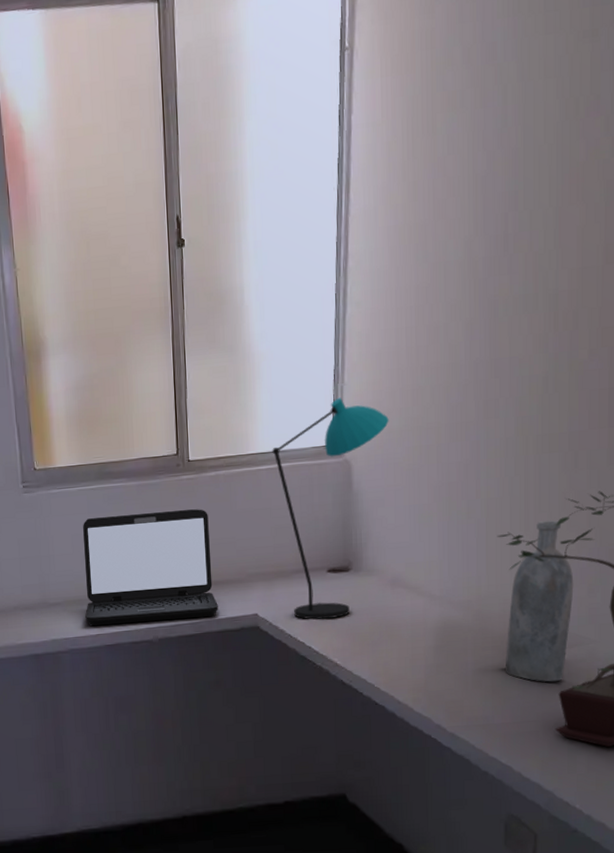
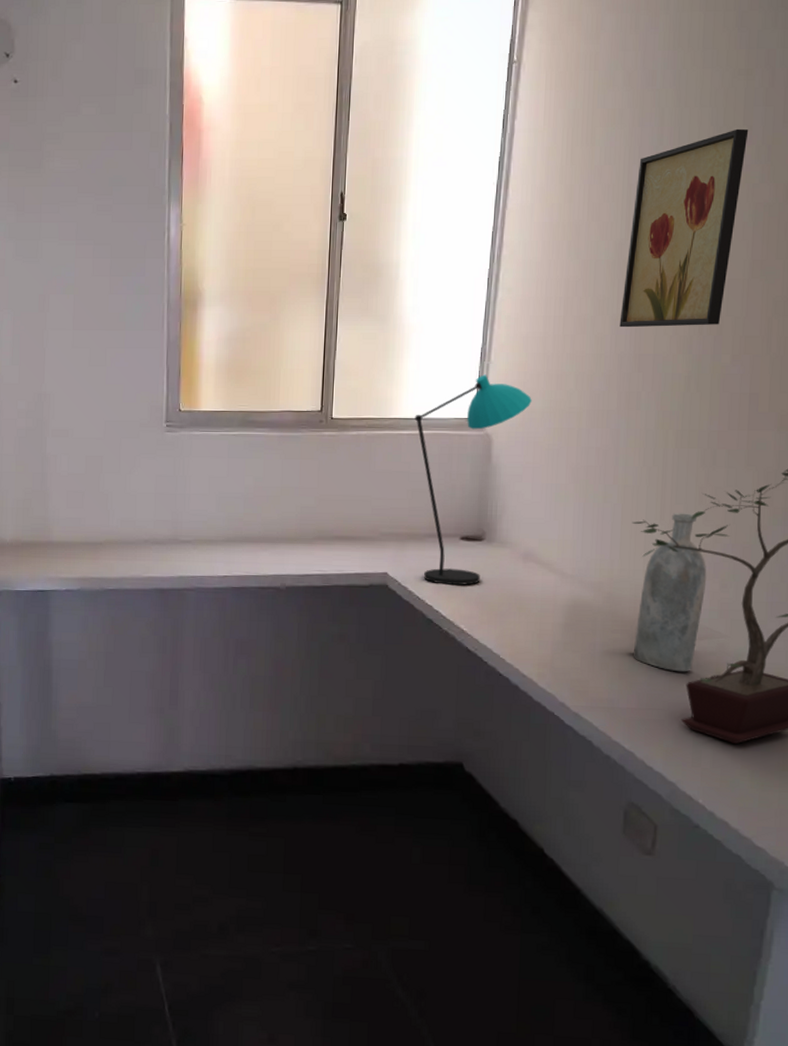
laptop: present [83,509,218,626] -> none [215,463,349,571]
wall art: none [473,98,597,332] -> present [619,128,749,328]

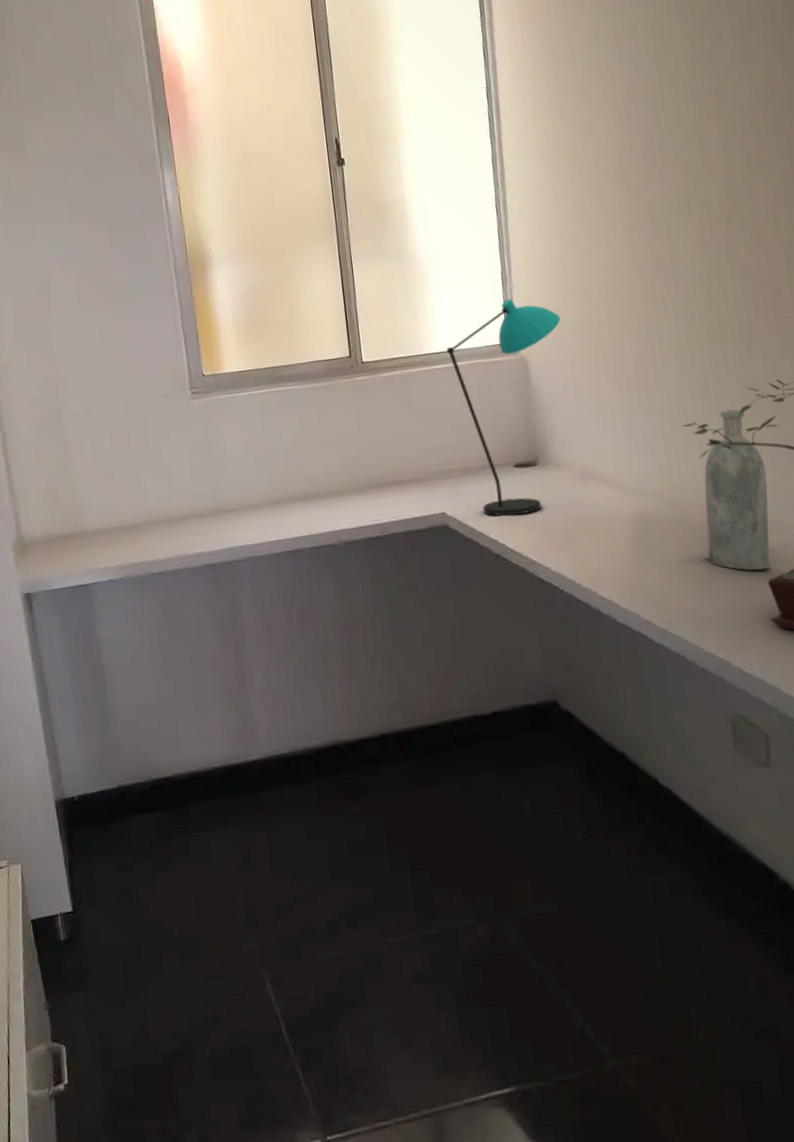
wall art: present [619,128,749,328] -> none [621,35,729,236]

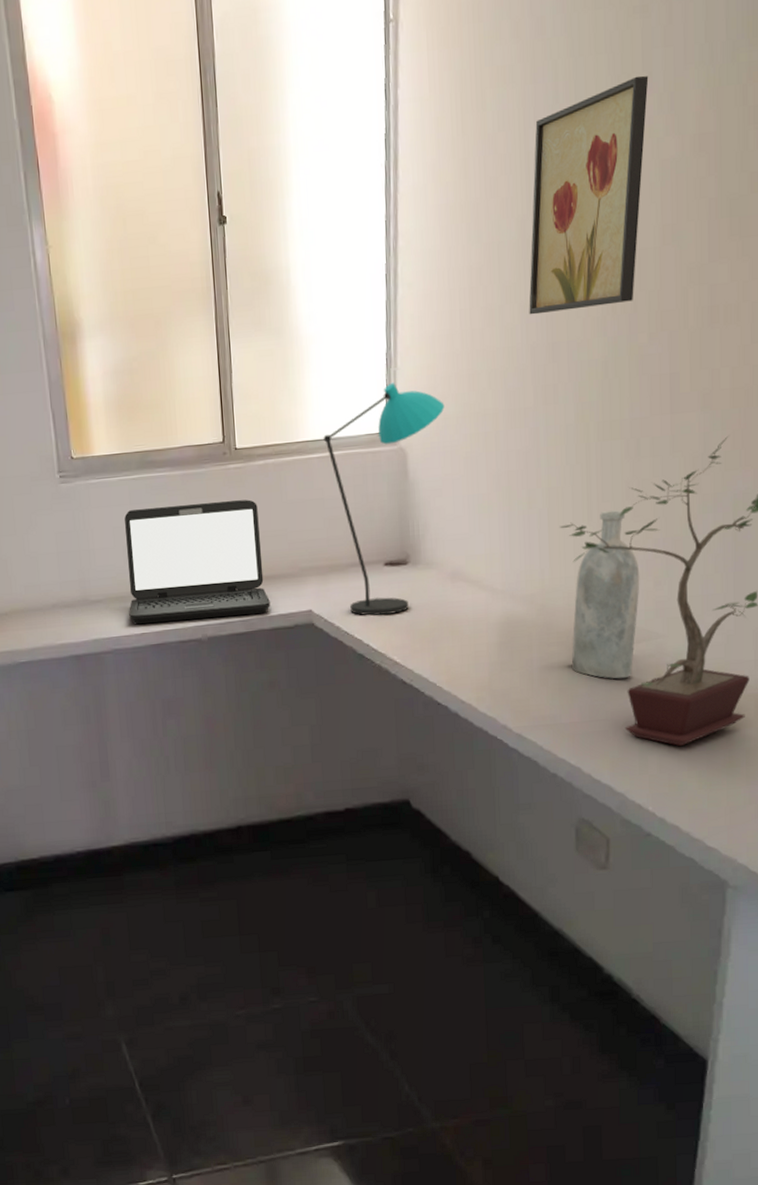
laptop: none [256,409,404,532] -> present [124,499,270,625]
wall art: none [621,35,729,236] -> present [529,75,649,315]

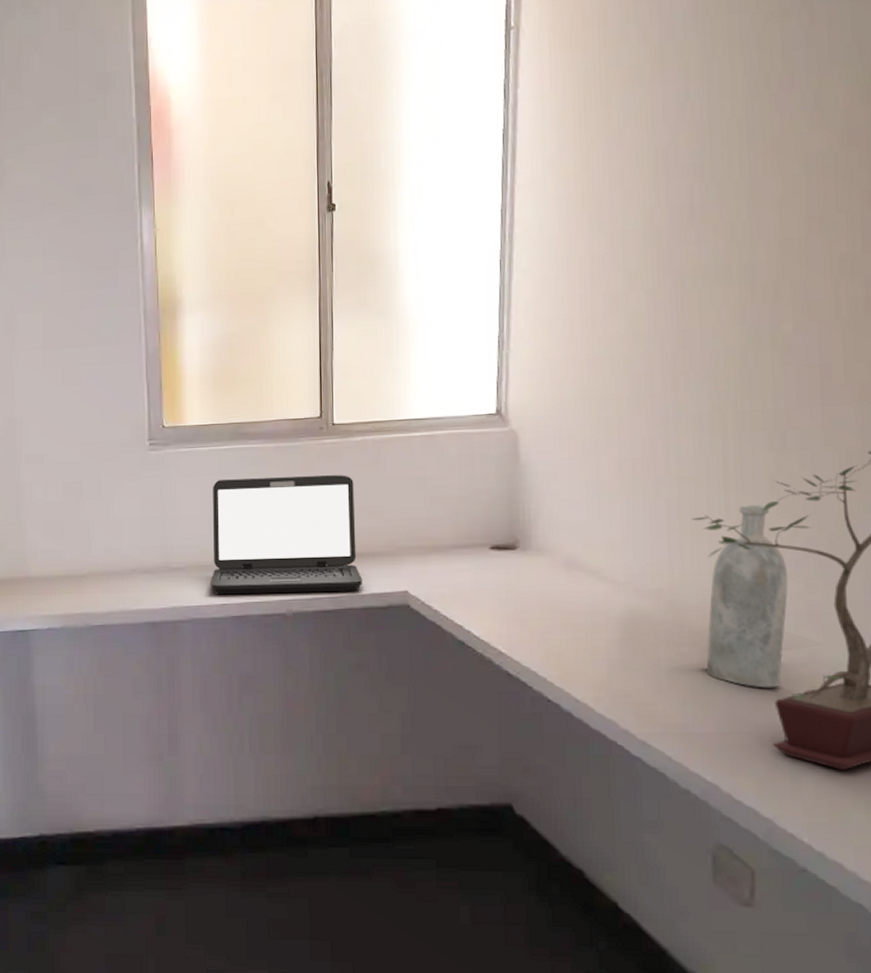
desk lamp: present [323,382,445,616] -> none [427,364,561,601]
wall art: present [529,75,649,315] -> none [656,74,790,302]

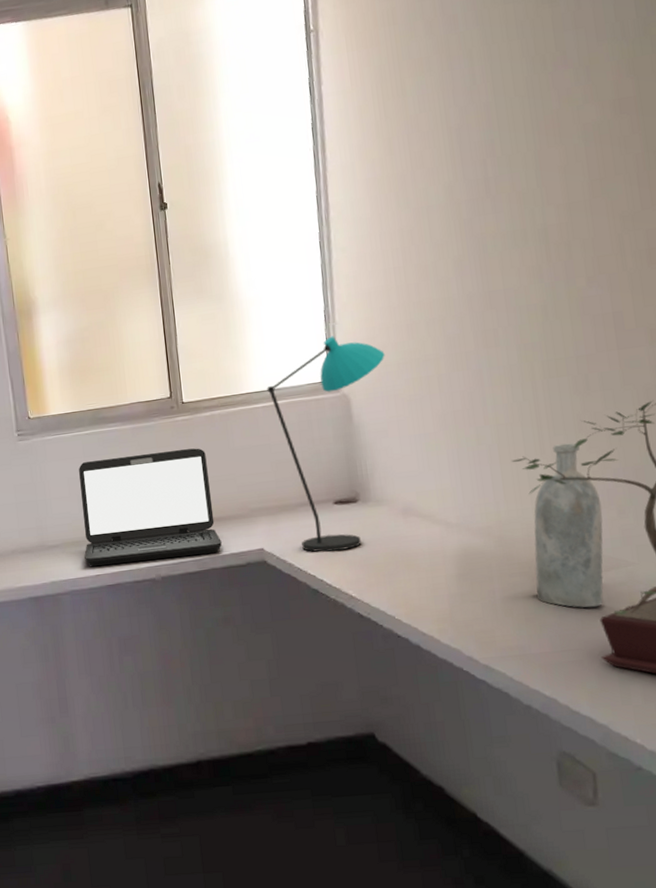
desk lamp: none [427,364,561,601] -> present [267,336,385,552]

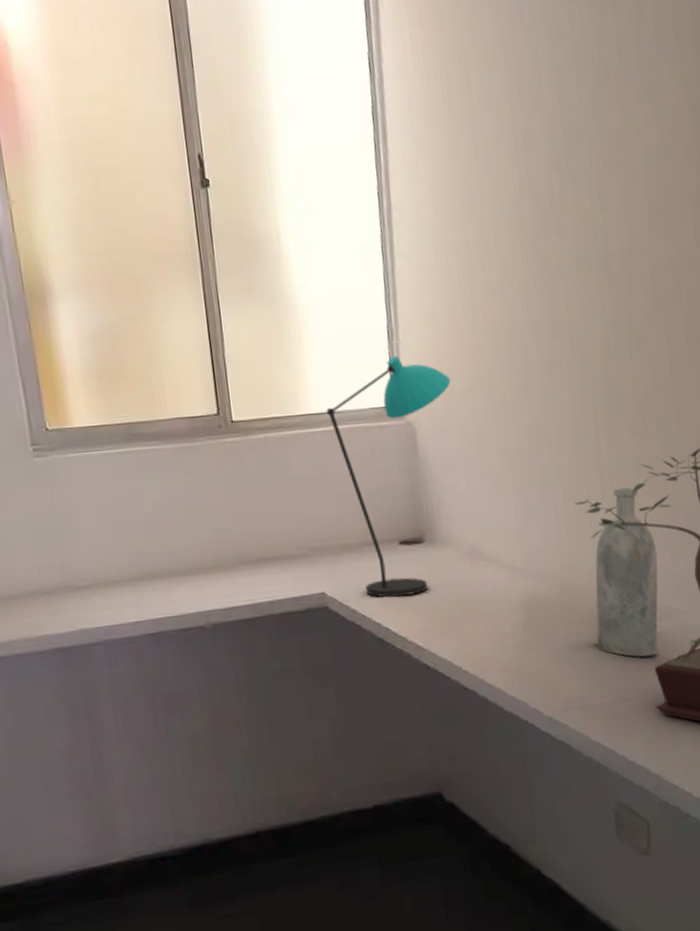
laptop: present [79,448,222,567] -> none [110,475,279,612]

